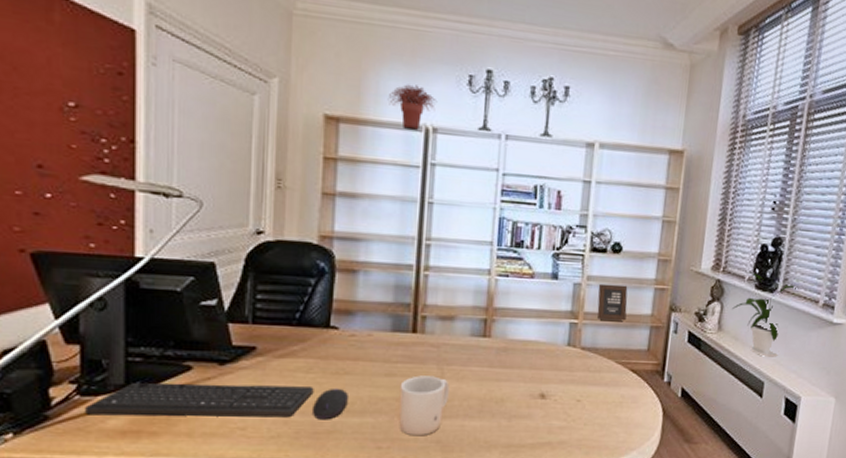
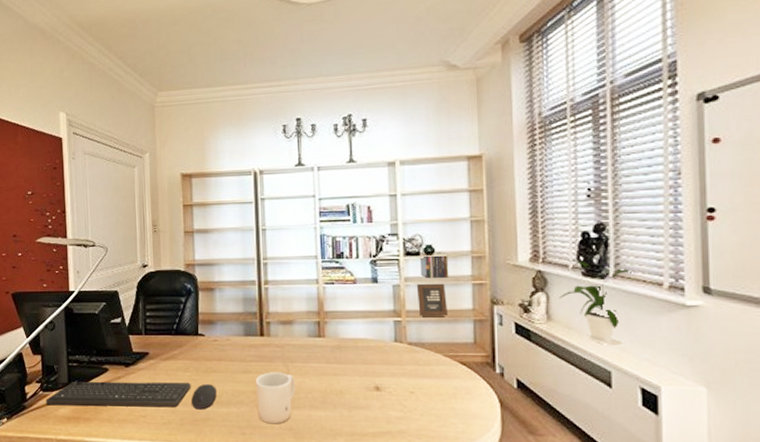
potted plant: present [387,84,438,132] -> none [224,140,261,176]
books: none [604,250,636,281] -> present [419,251,449,279]

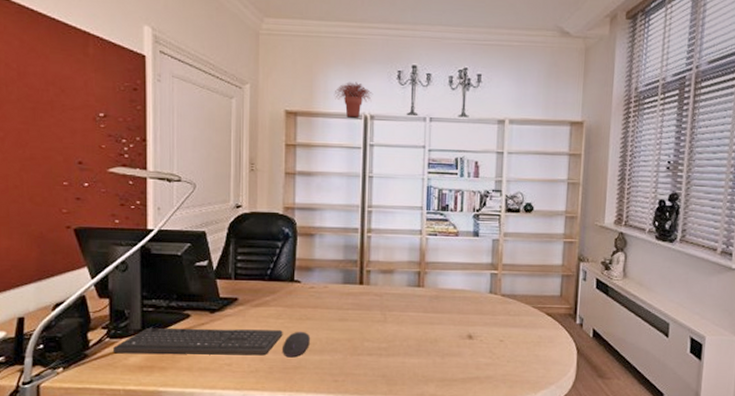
potted plant: none [224,140,261,176] -> present [334,82,373,119]
mug: present [255,372,295,424] -> none [350,320,391,371]
picture frame: present [416,283,448,316] -> none [514,239,540,271]
books: present [419,251,449,279] -> none [518,209,546,236]
house plant: present [559,259,635,345] -> none [635,223,697,301]

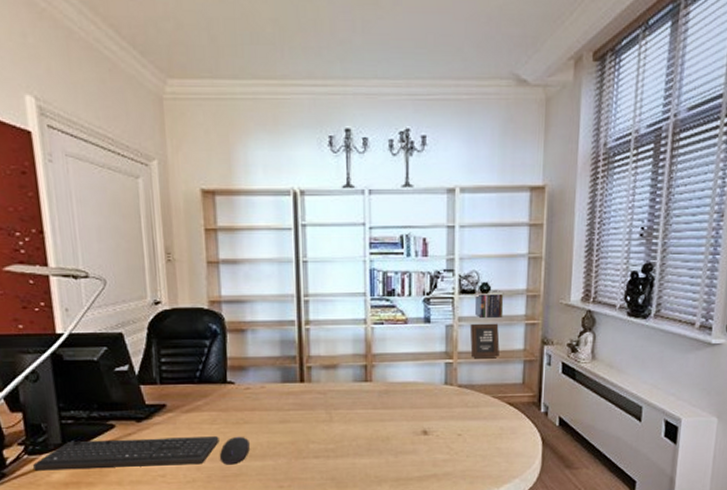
potted plant: present [334,82,373,119] -> none [256,152,302,196]
picture frame: none [514,239,540,271] -> present [469,323,500,358]
books: none [518,209,546,236] -> present [474,289,504,319]

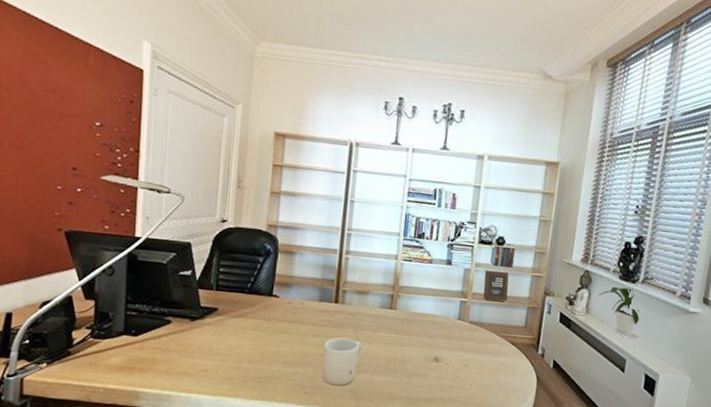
computer keyboard: present [33,436,219,470] -> none [96,330,259,364]
computer mouse: present [220,436,251,465] -> none [257,343,285,368]
mug: none [294,420,339,475] -> present [322,337,363,386]
house plant: none [605,299,673,382] -> present [598,263,658,339]

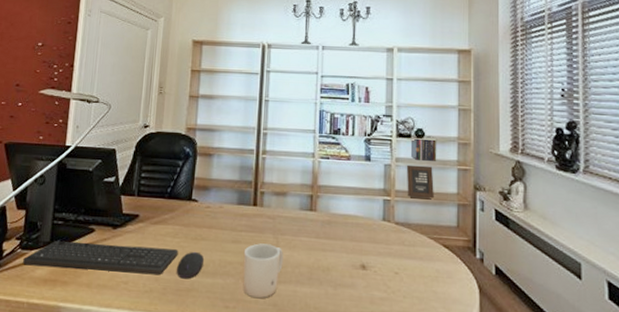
computer keyboard: none [96,330,259,364] -> present [23,240,179,275]
computer mouse: none [257,343,285,368] -> present [177,251,205,279]
house plant: present [598,263,658,339] -> none [536,152,602,238]

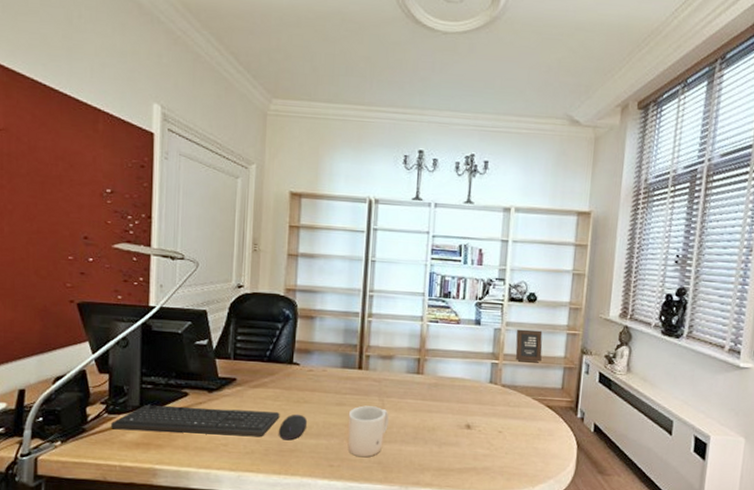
books: present [410,135,437,162] -> none [521,299,549,327]

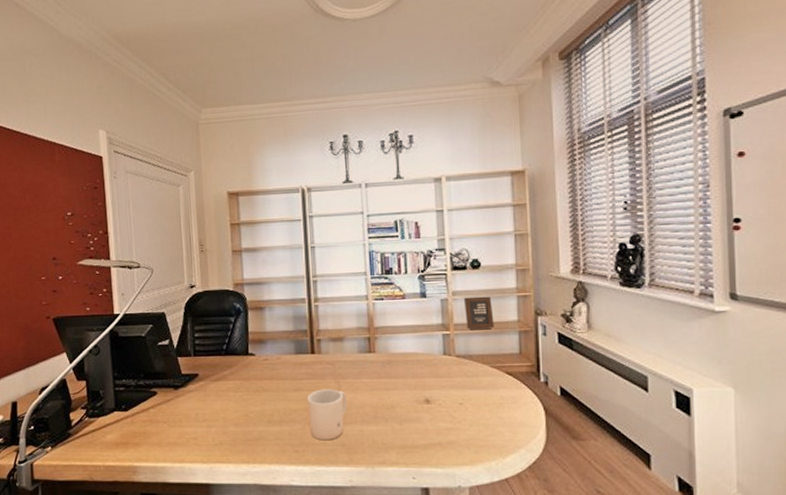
computer keyboard: present [111,404,280,437] -> none [92,403,242,431]
computer mouse: present [279,414,308,441] -> none [243,403,269,430]

